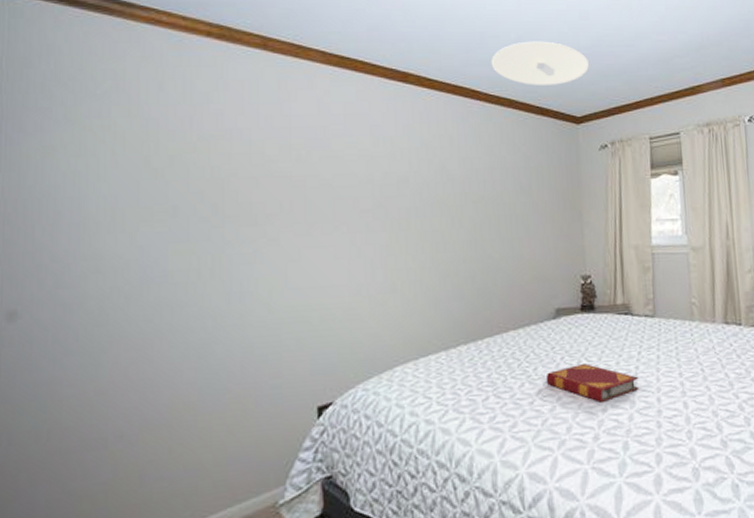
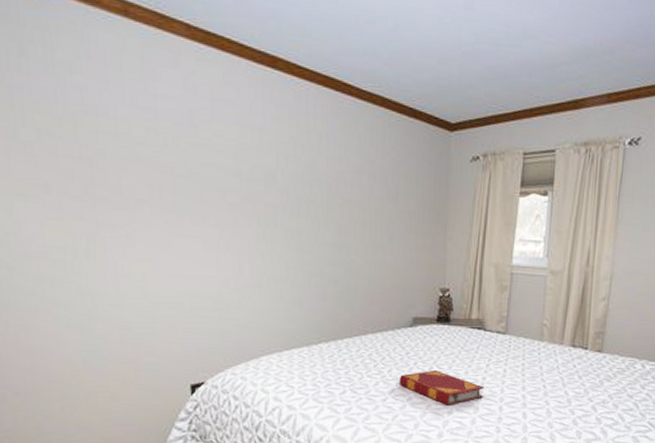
ceiling light: present [491,41,589,85] -> none [365,30,469,85]

